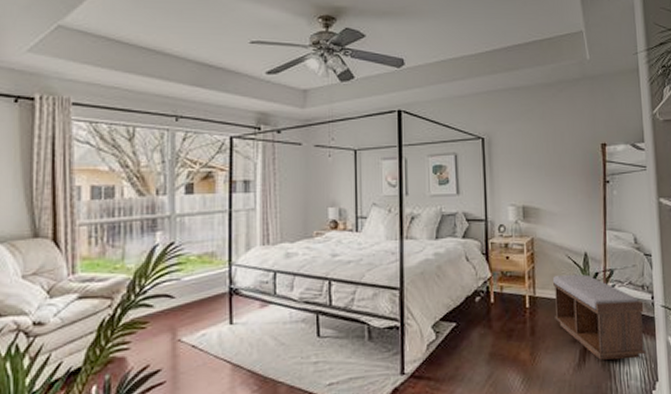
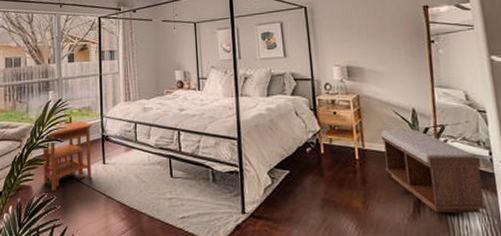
side table: none [144,264,217,363] -> present [42,116,92,192]

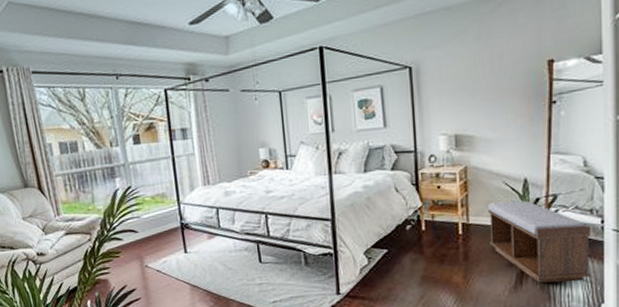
side table: present [42,116,92,192] -> none [114,204,173,284]

